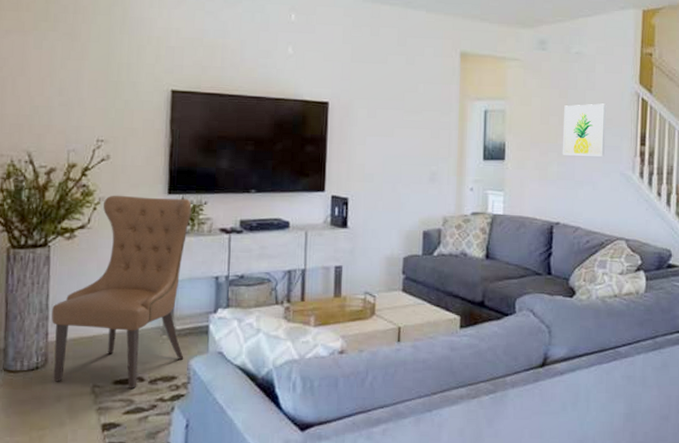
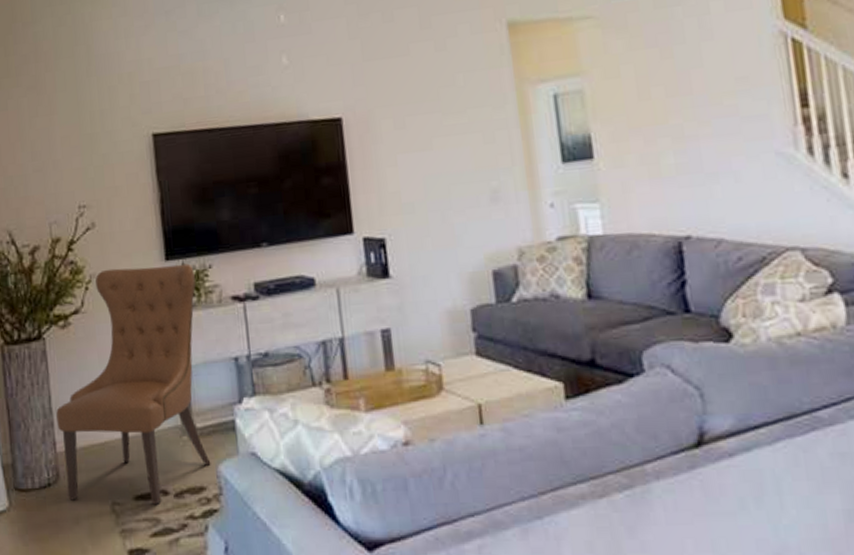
wall art: present [563,103,607,157] -> none [670,56,746,139]

